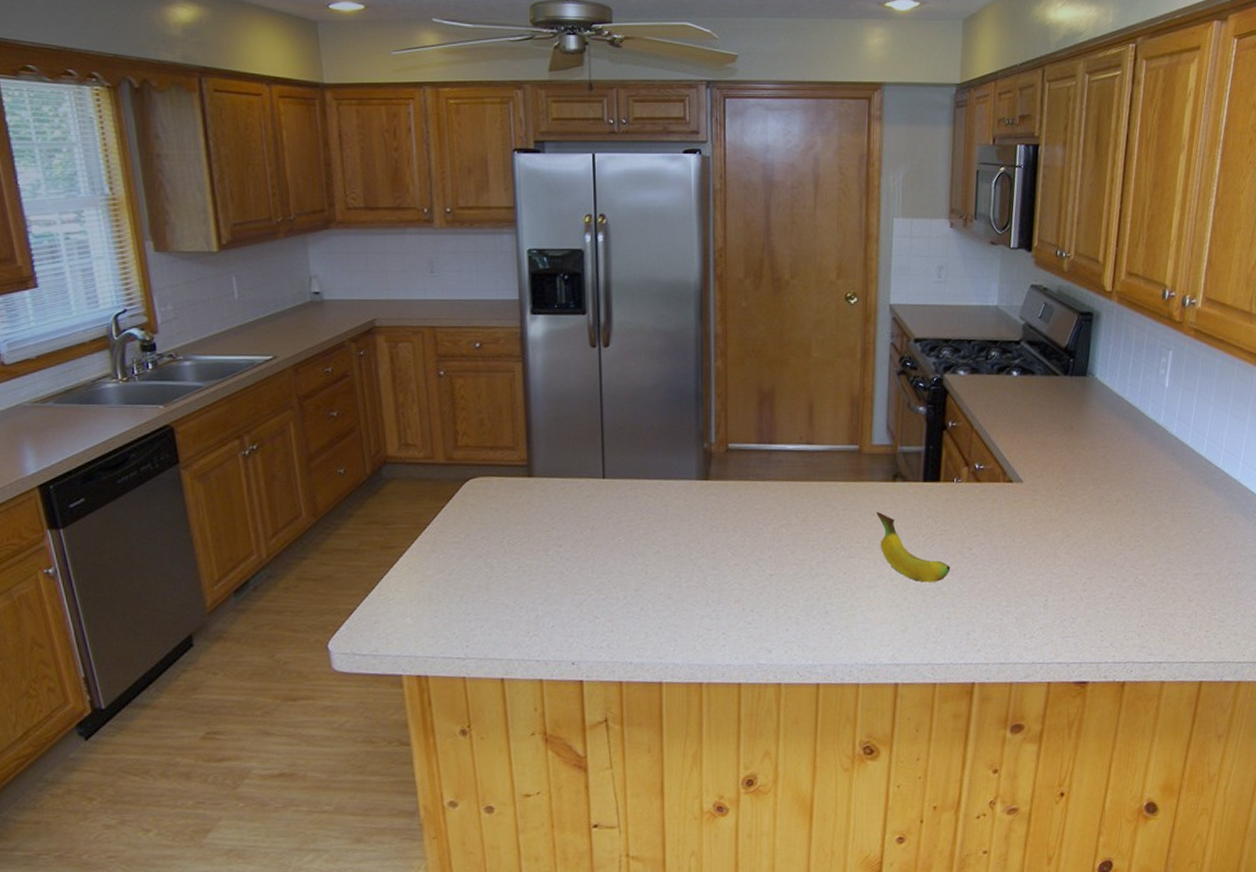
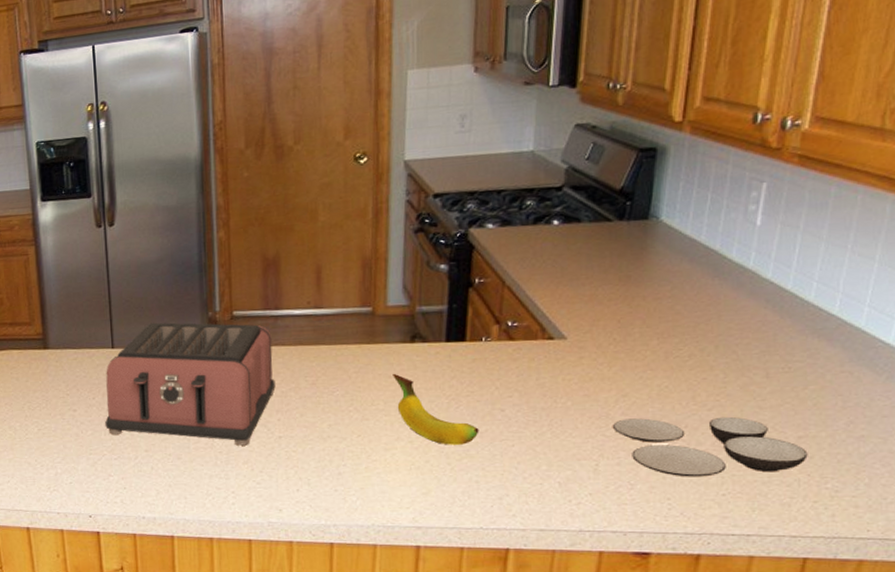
toaster: none [593,452,768,584] -> present [105,322,276,446]
bowl set: none [1059,556,1202,611] -> present [613,416,808,477]

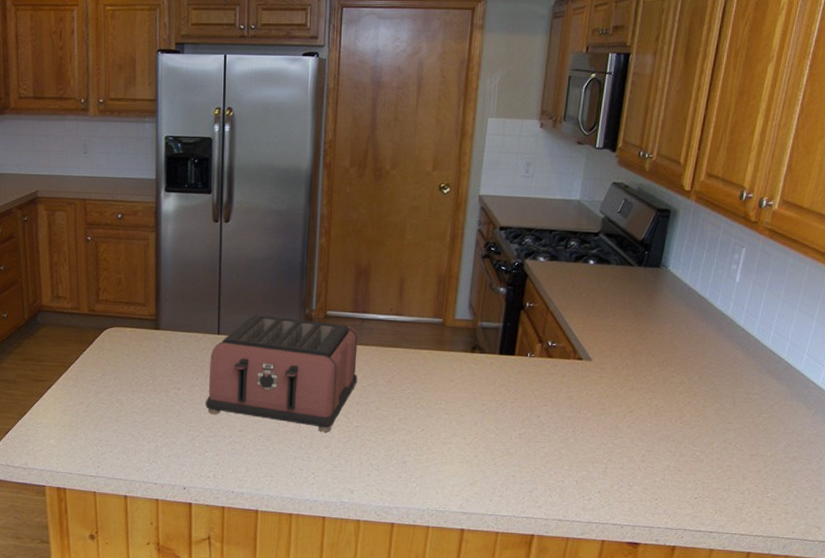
fruit: present [393,373,479,445] -> none [454,378,519,444]
bowl set: present [613,416,808,477] -> none [621,431,757,483]

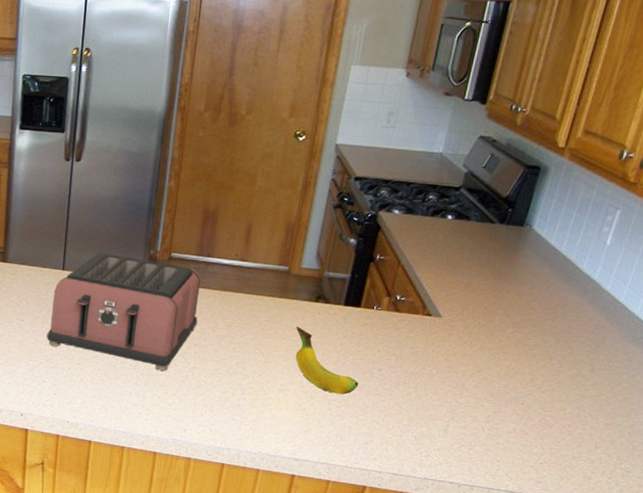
fruit: none [454,378,519,444] -> present [295,326,359,395]

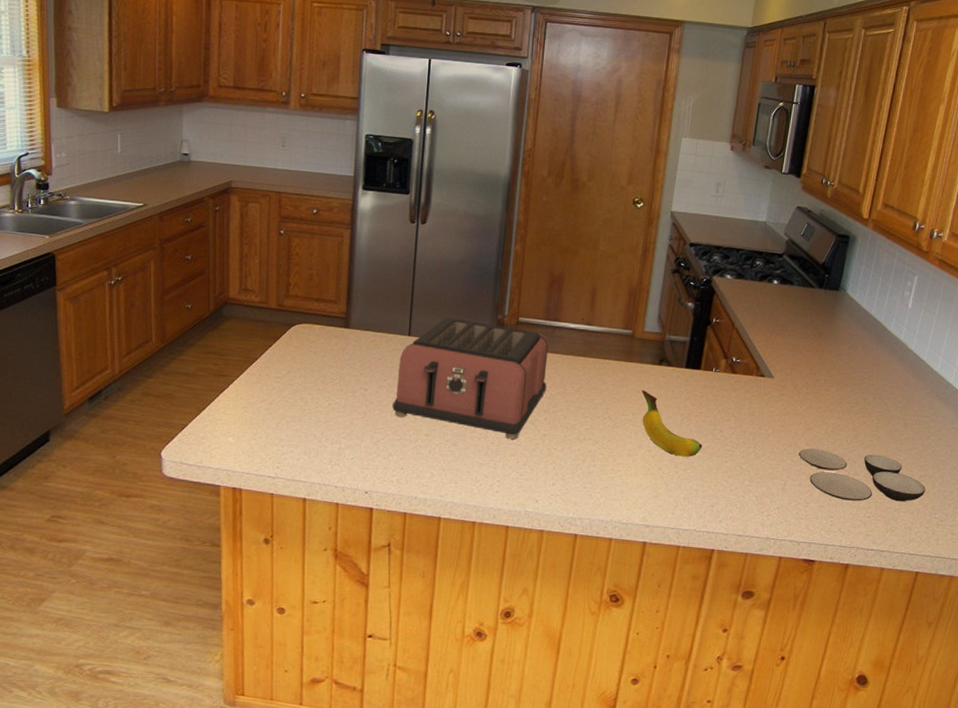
bowl set: none [465,390,612,450] -> present [799,448,926,502]

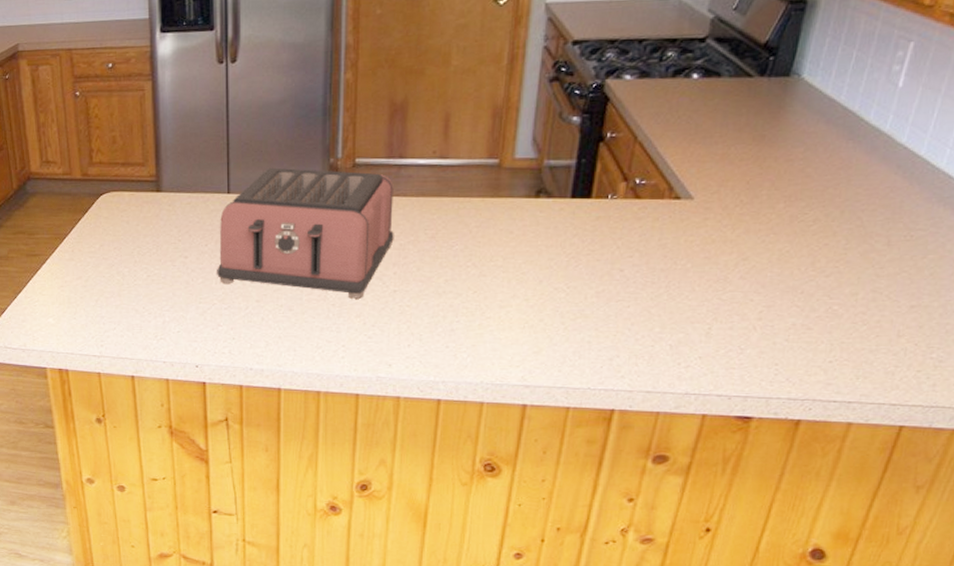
fruit: present [642,389,703,457] -> none [514,229,596,304]
bowl set: present [799,448,926,502] -> none [730,283,918,343]

